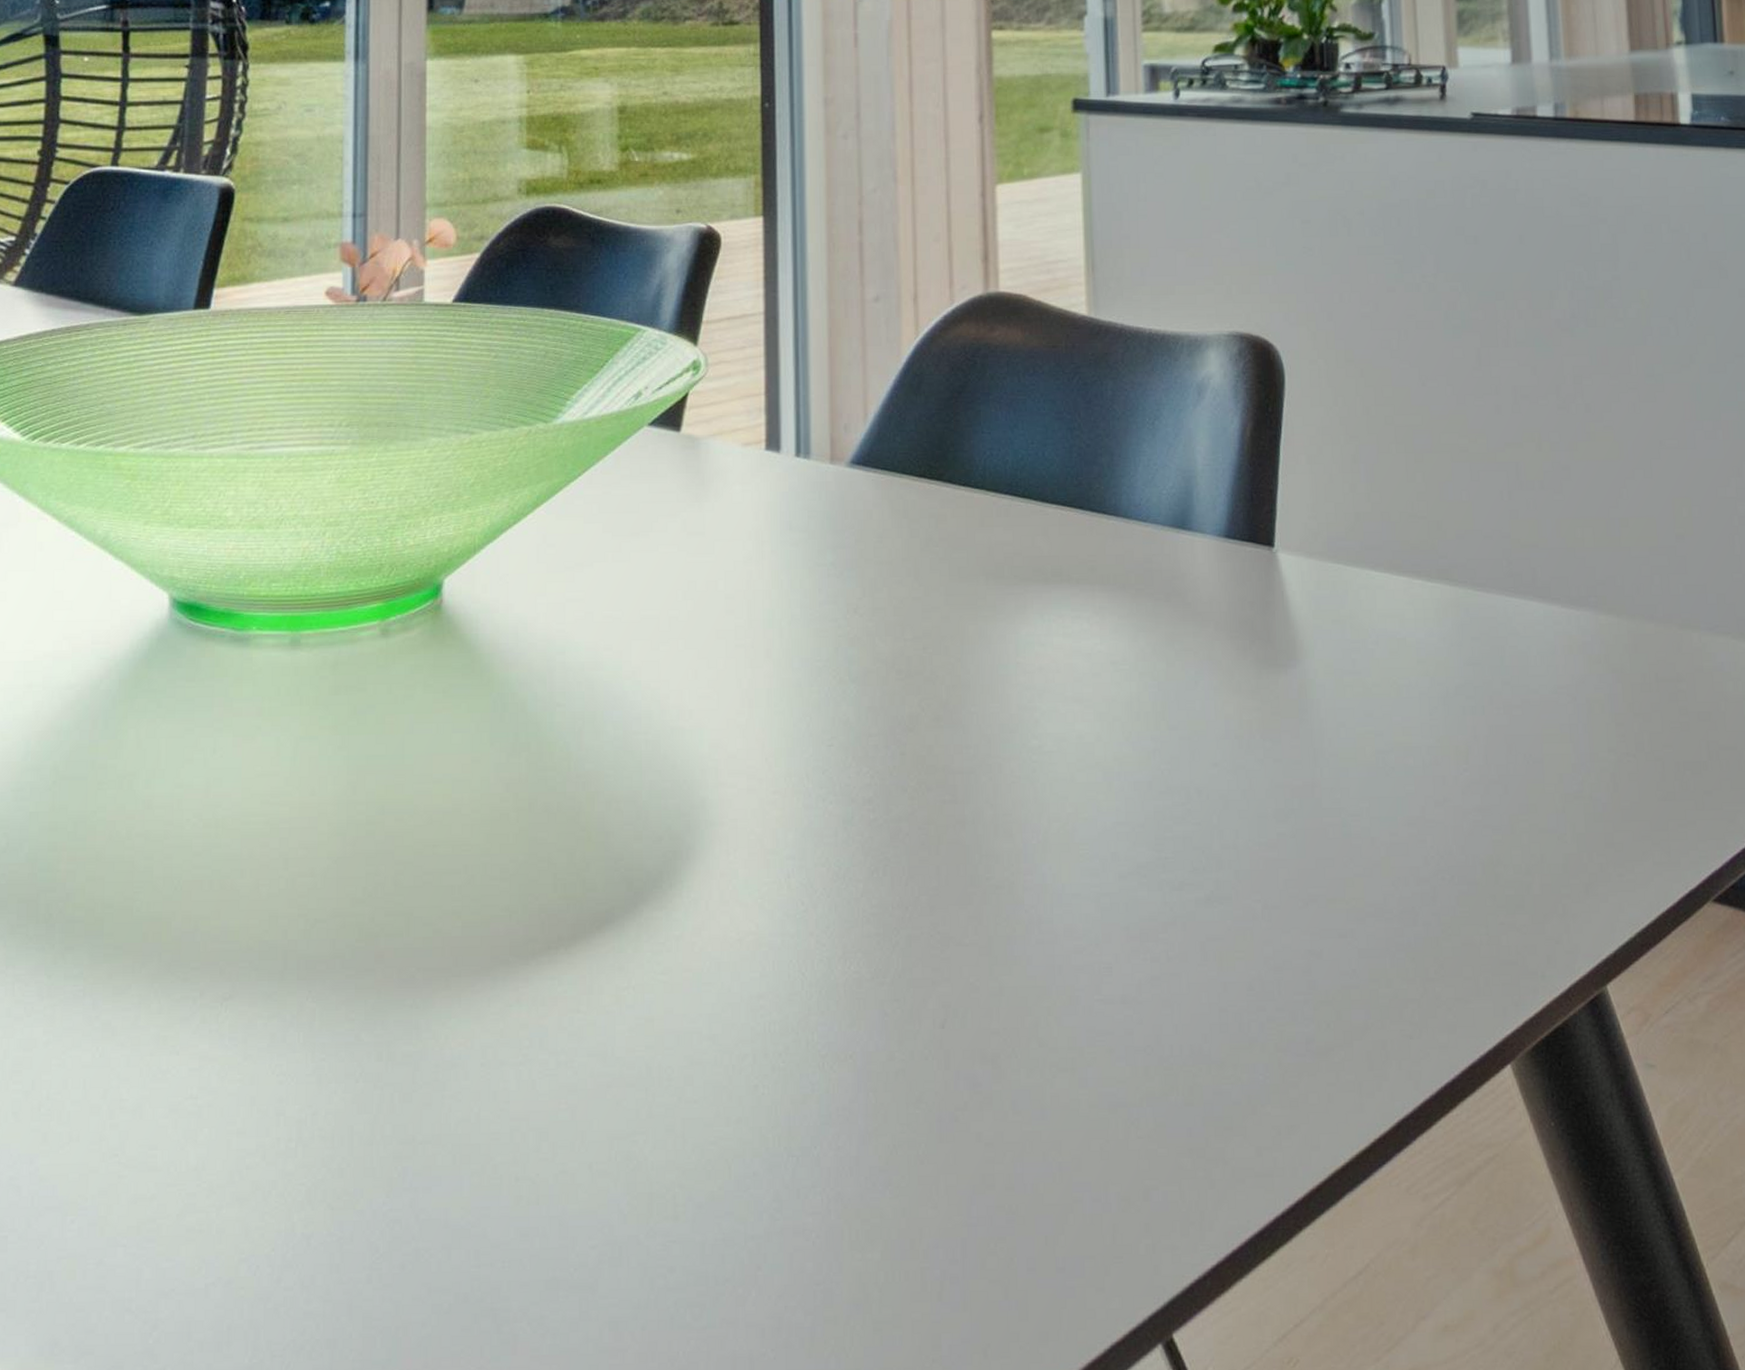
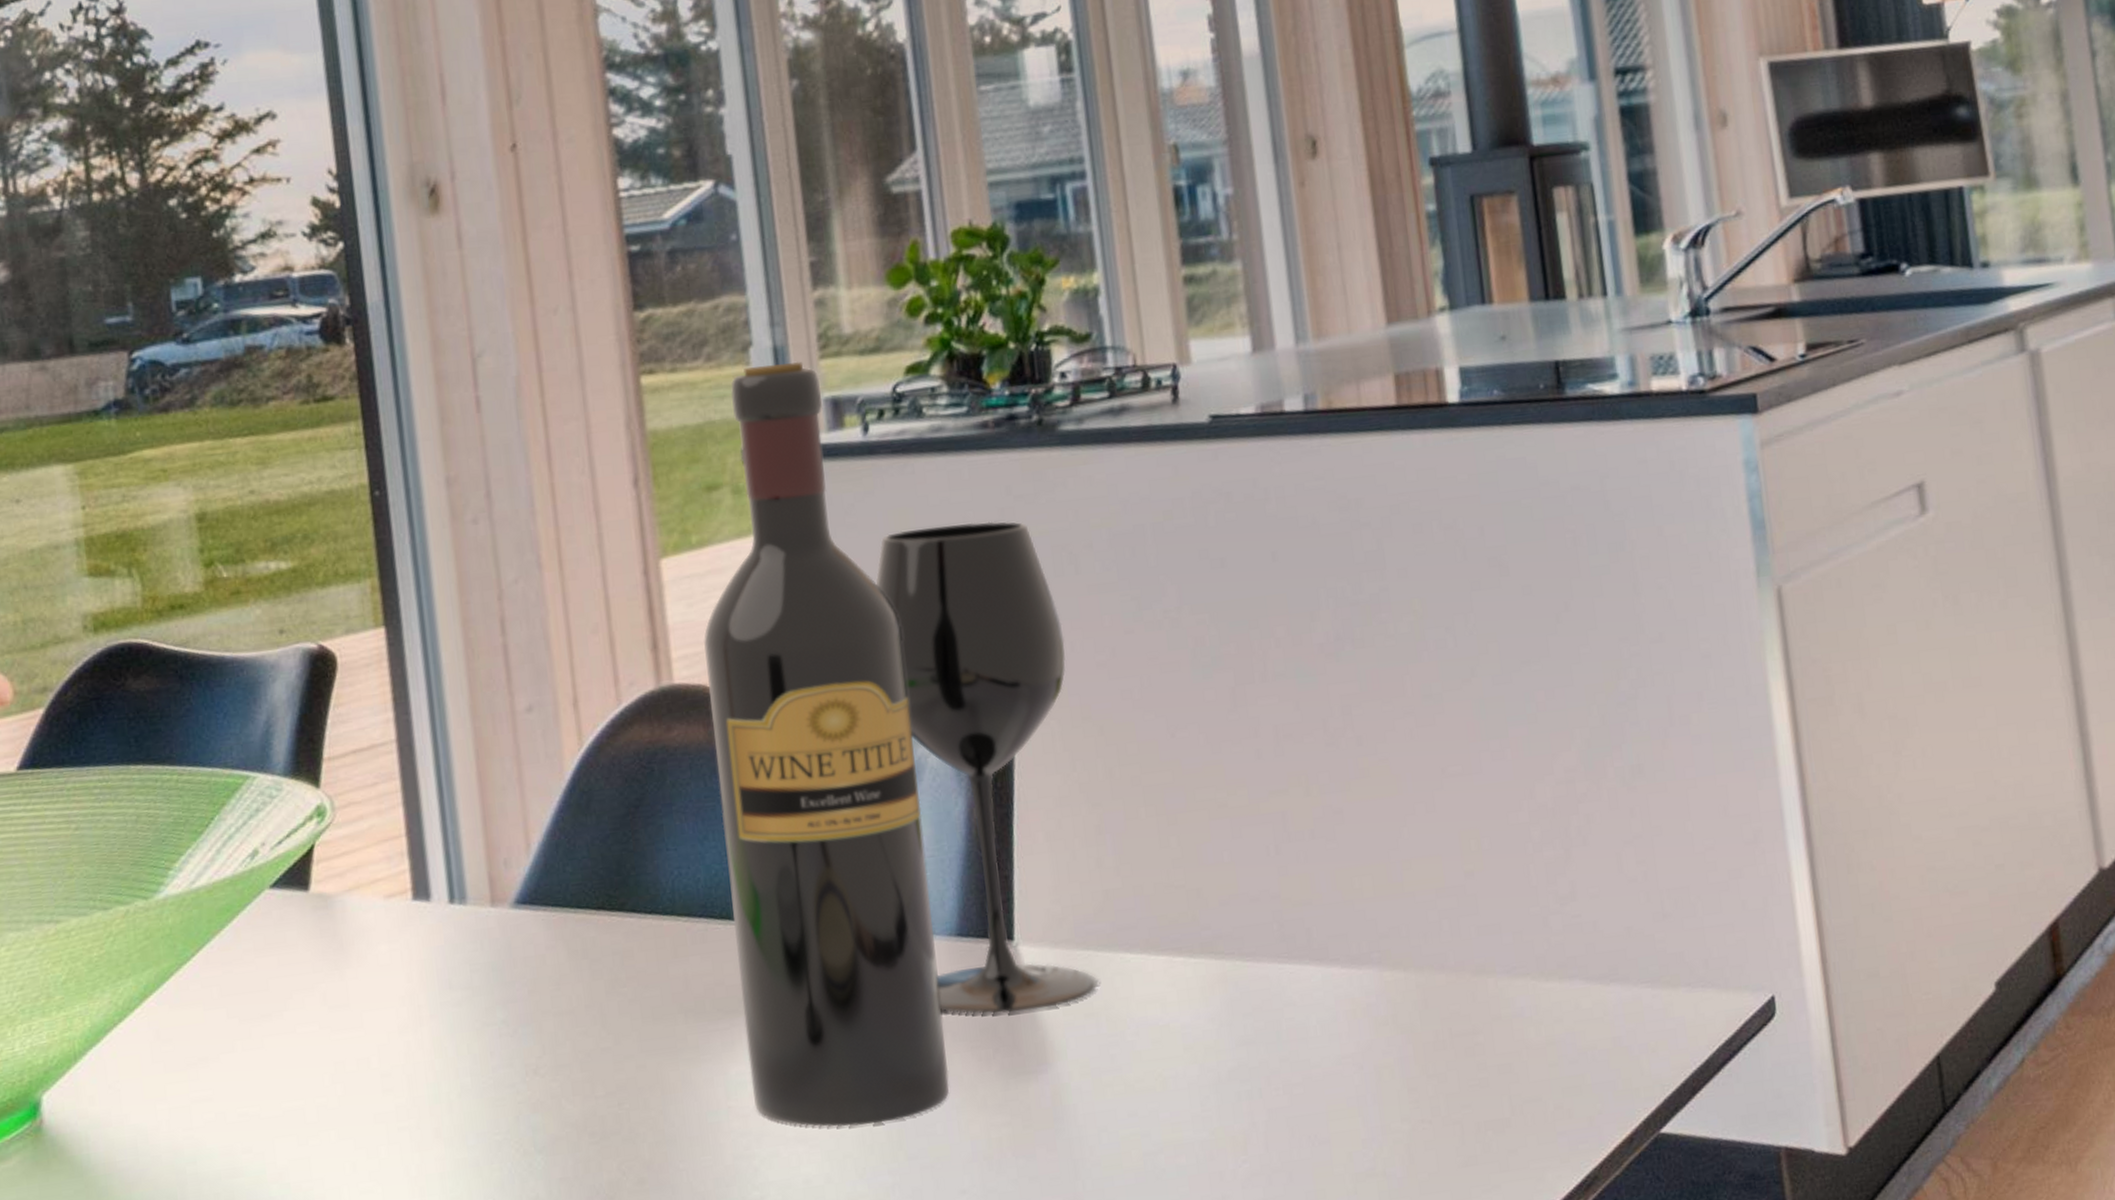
wine bottle: none [1027,32,1210,694] -> present [704,361,949,1127]
wineglass: none [1176,182,1345,611] -> present [875,521,1098,1014]

